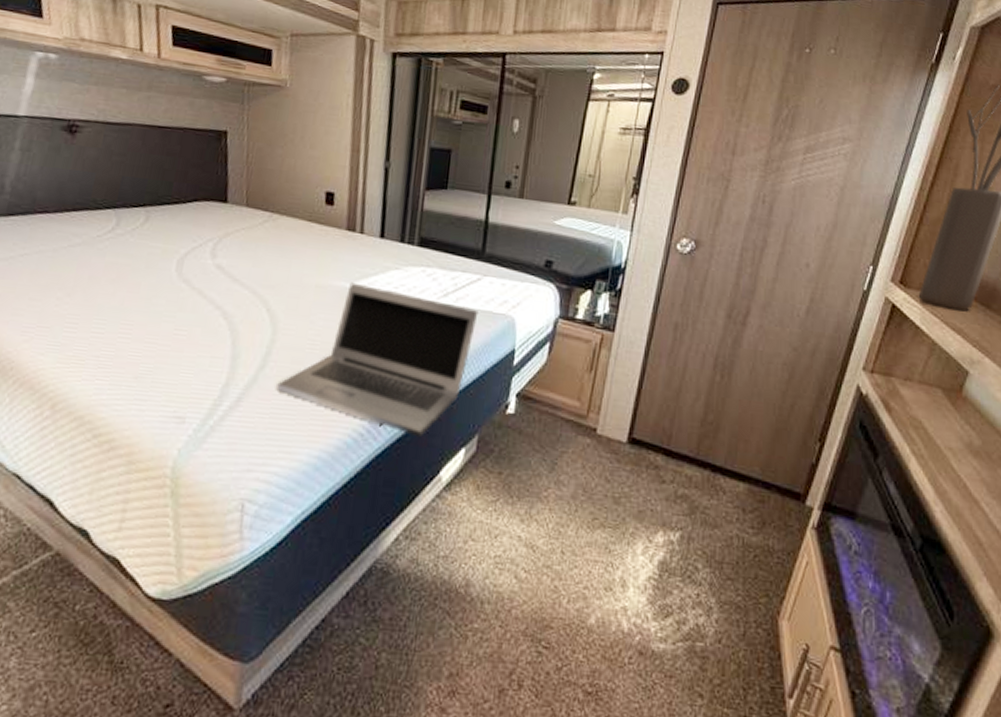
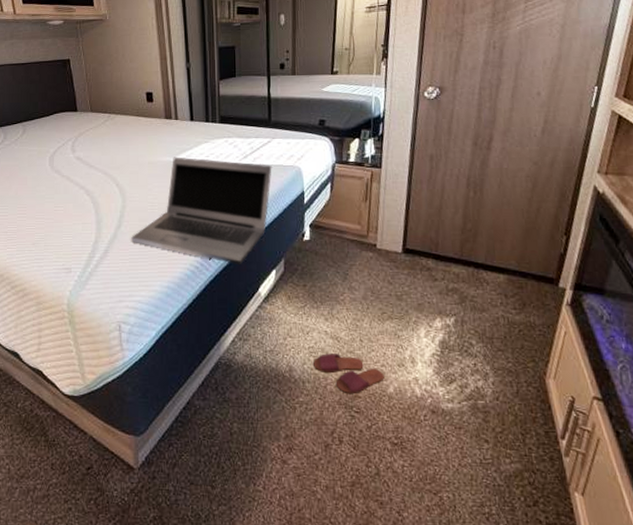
slippers: none [498,566,586,622] -> present [313,353,384,393]

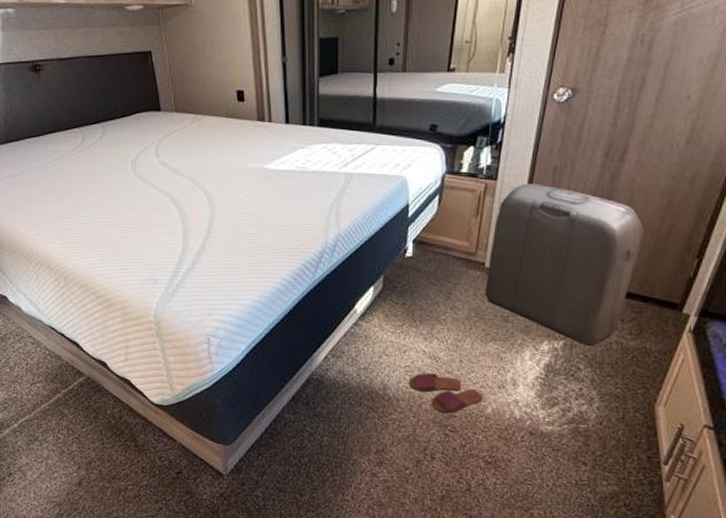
laptop: present [131,157,272,265] -> none [220,163,375,281]
suitcase: none [378,170,516,321] -> present [485,183,645,346]

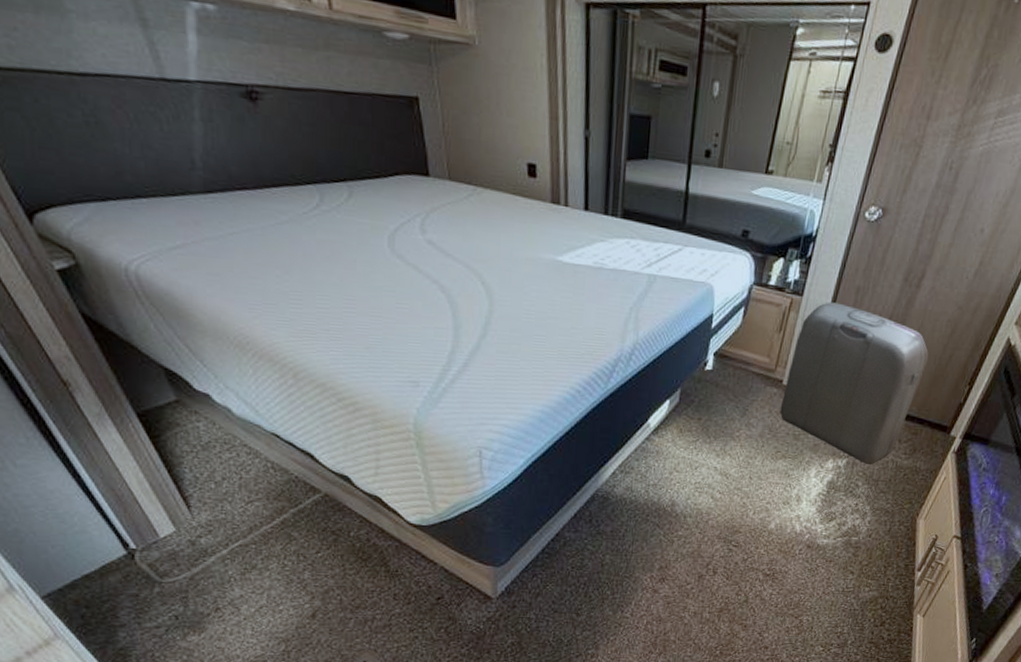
slippers: present [409,373,483,413] -> none [698,489,768,529]

